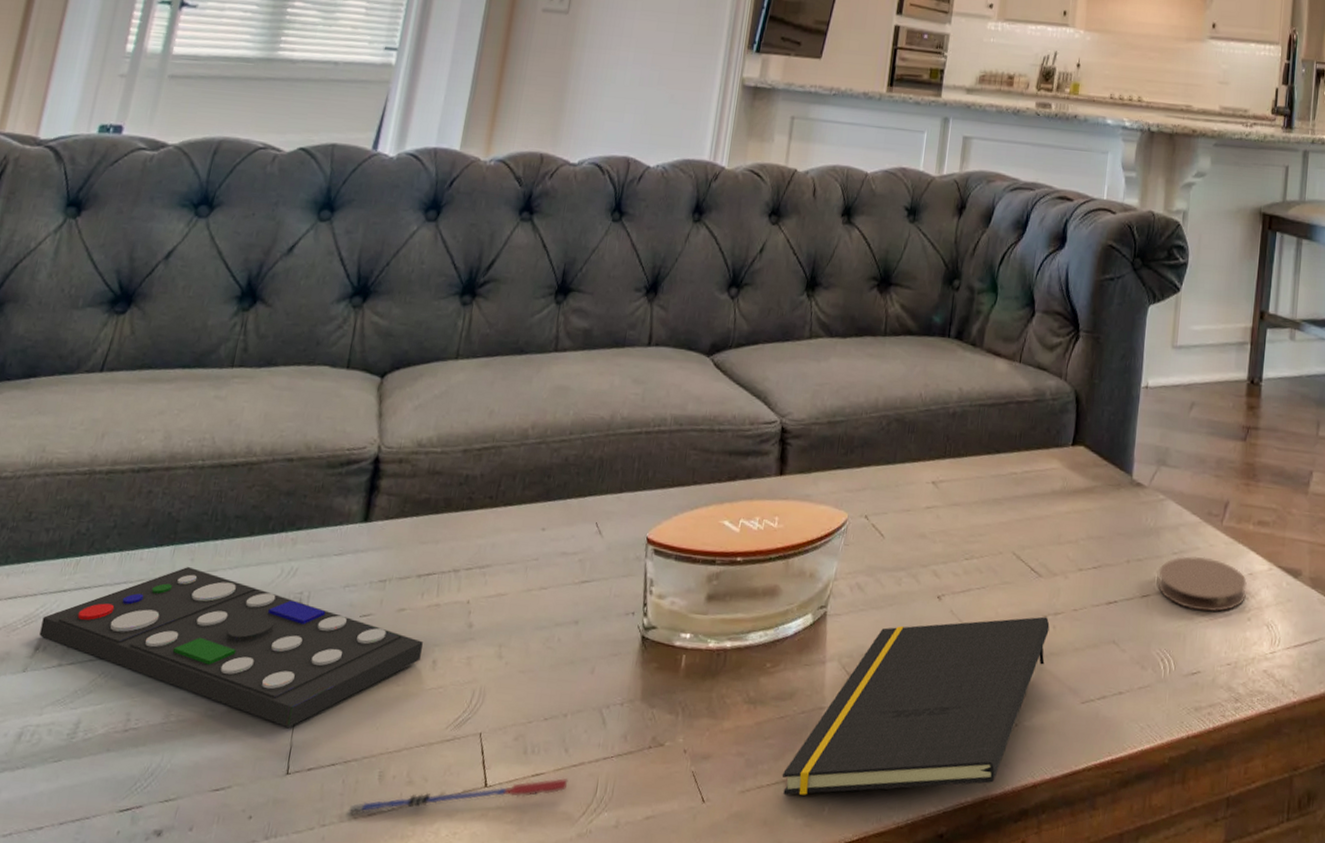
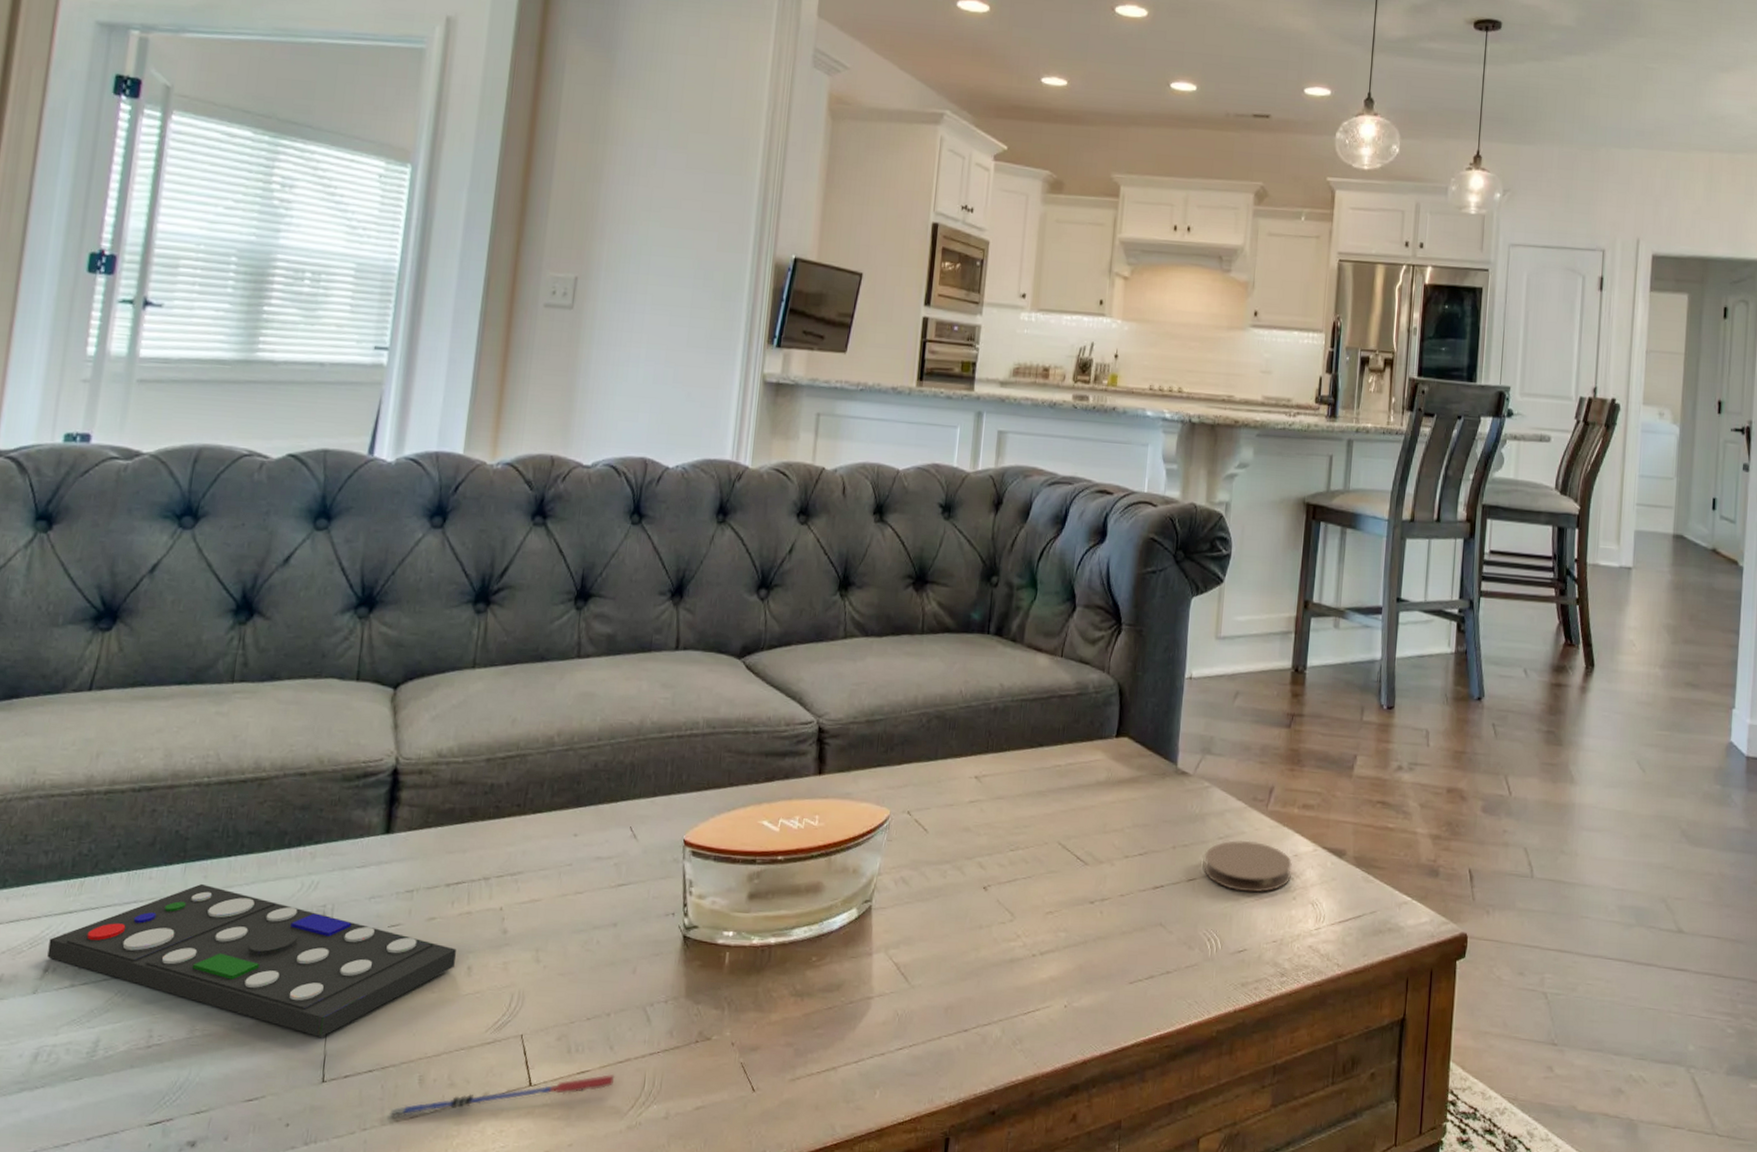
notepad: present [782,616,1050,795] -> none [832,903,1097,1081]

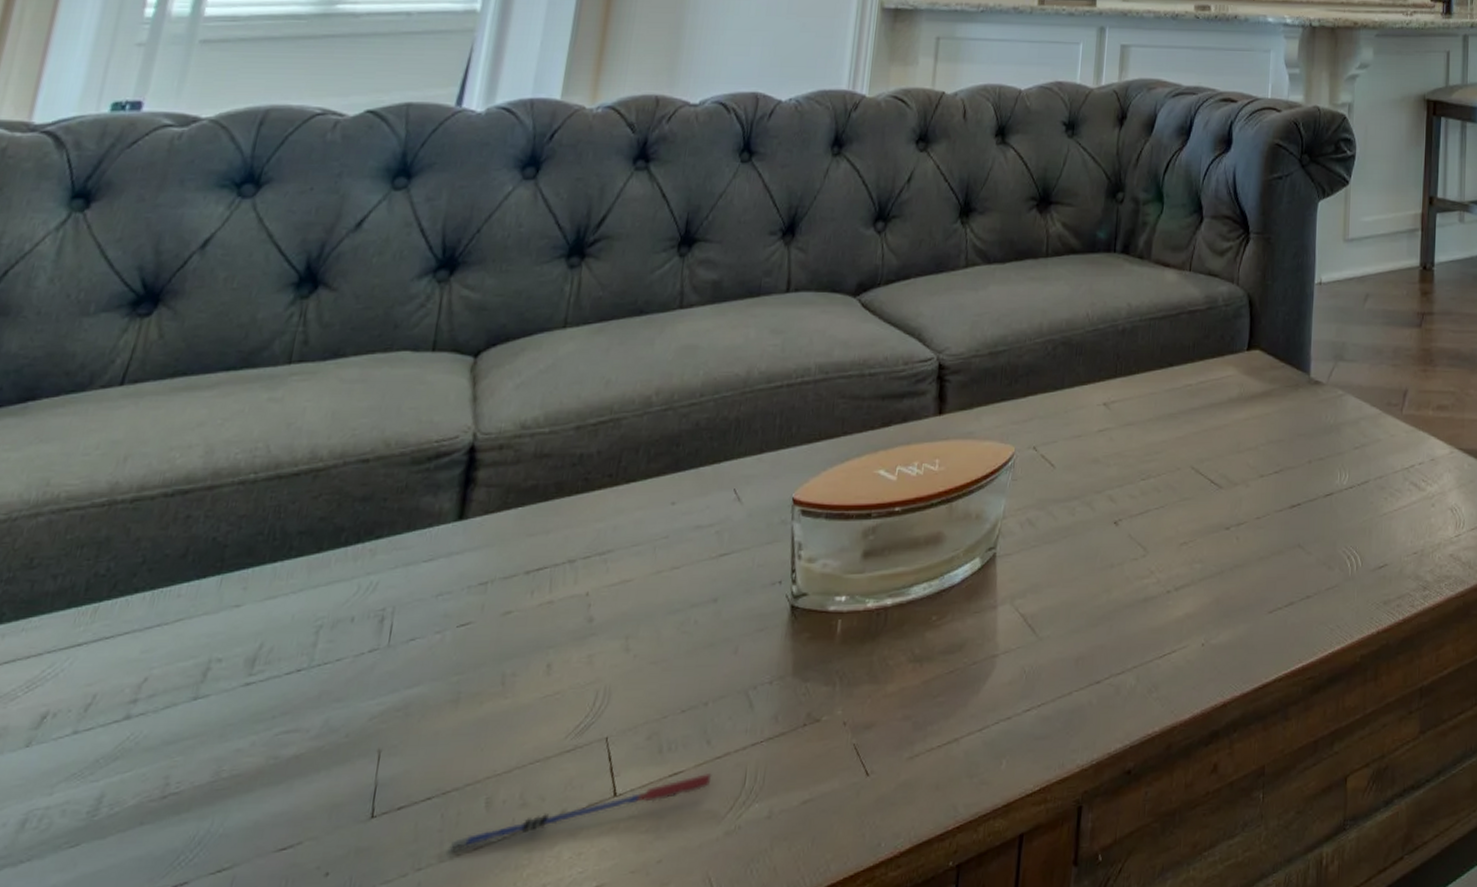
remote control: present [47,883,456,1037] -> none [47,596,535,764]
coaster: present [1204,840,1292,893] -> none [1340,448,1429,503]

